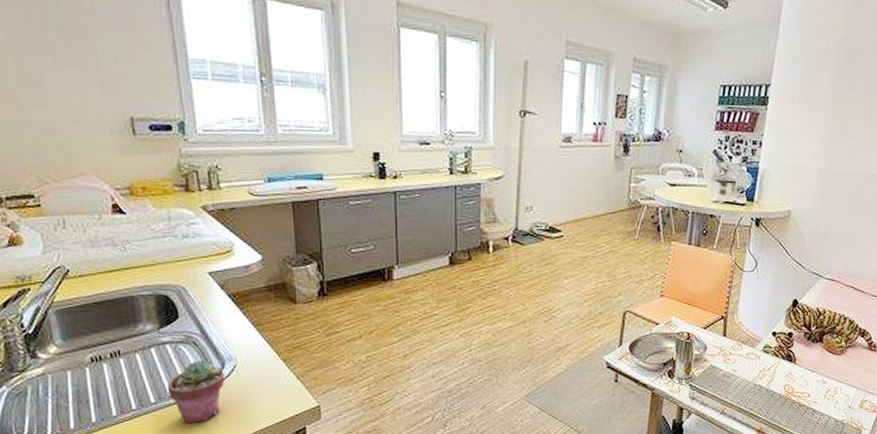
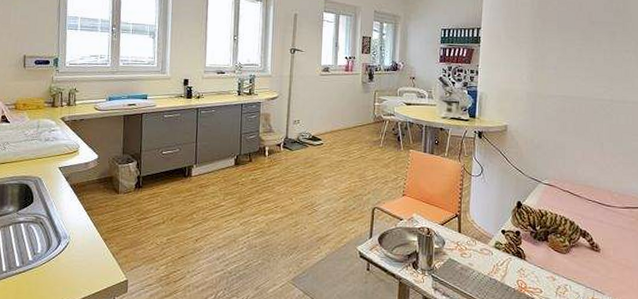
potted succulent: present [167,360,225,423] -> none [16,237,60,290]

